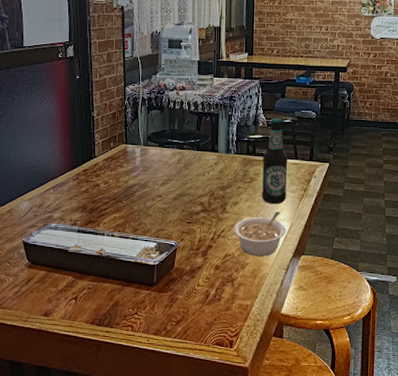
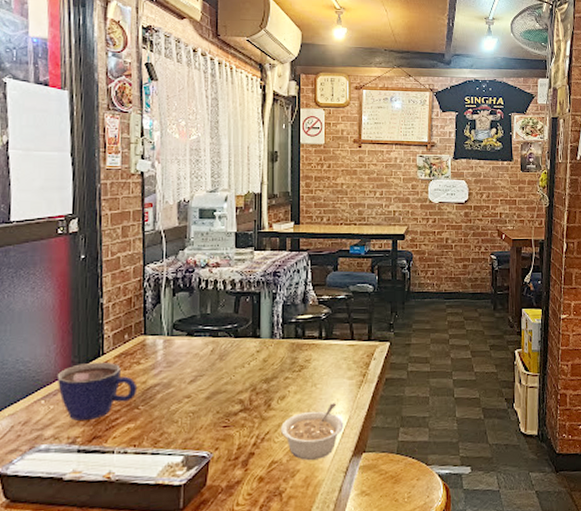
cup: none [61,163,121,208] -> present [57,361,138,421]
bottle: present [261,118,288,204] -> none [313,294,343,395]

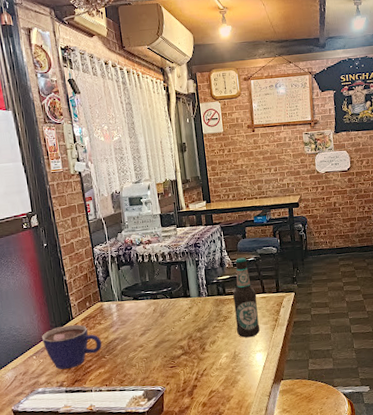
legume: present [281,403,344,461] -> none [215,343,264,389]
bottle: none [313,294,343,395] -> present [233,257,260,338]

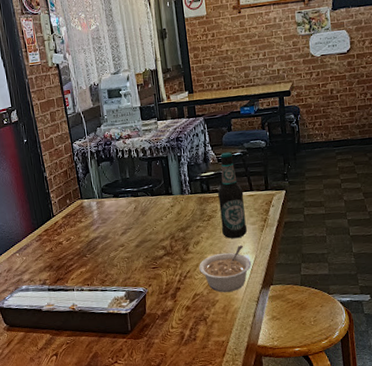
cup: present [41,324,102,369] -> none [23,222,83,267]
legume: none [215,343,264,389] -> present [199,245,252,293]

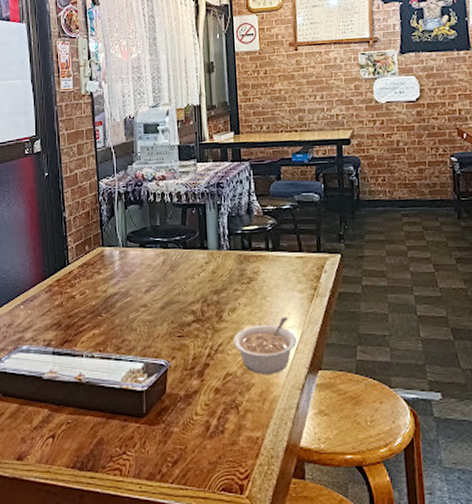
bottle: present [218,152,248,239] -> none [261,204,294,309]

